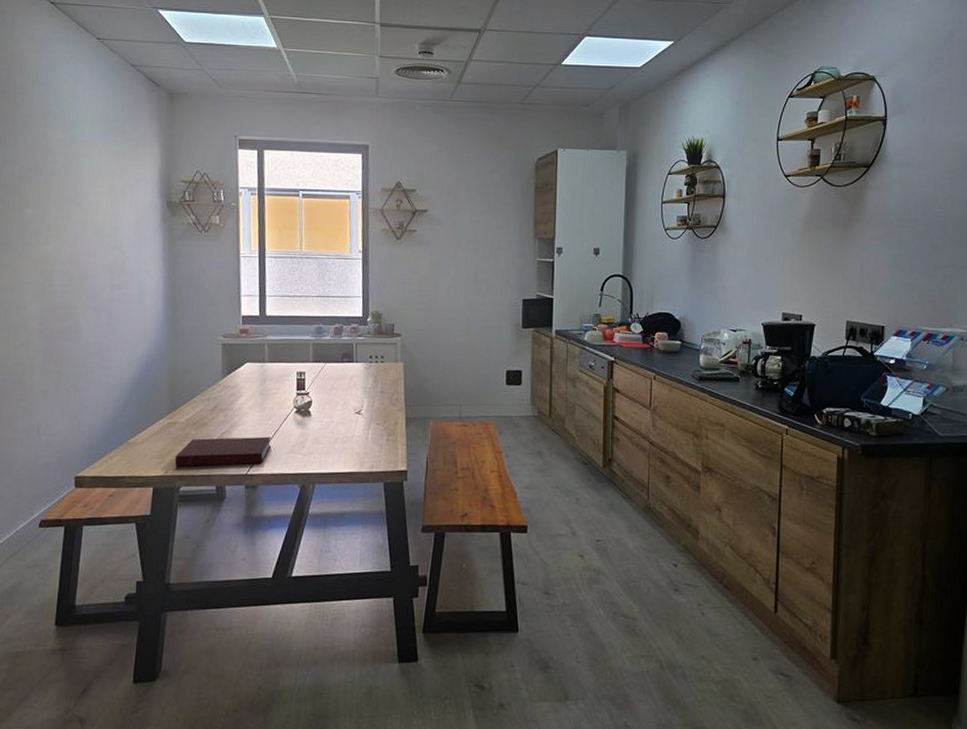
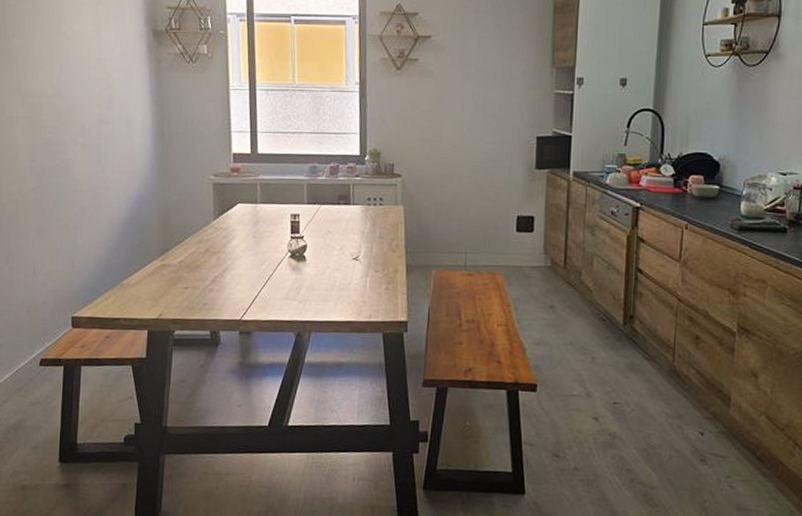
notebook: present [174,436,272,467] -> none [168,281,266,311]

